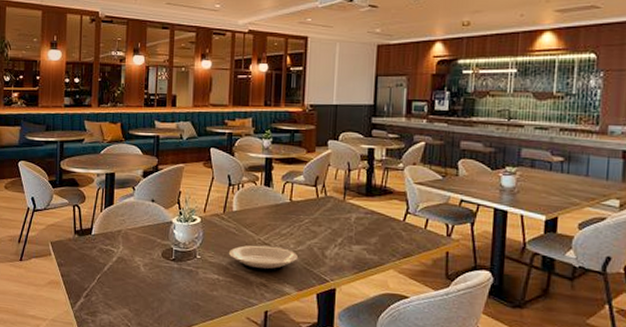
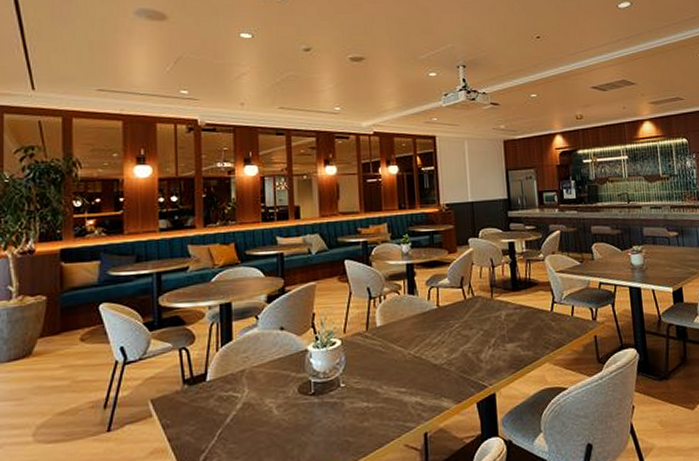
plate: present [229,245,298,271] -> none [377,358,452,389]

